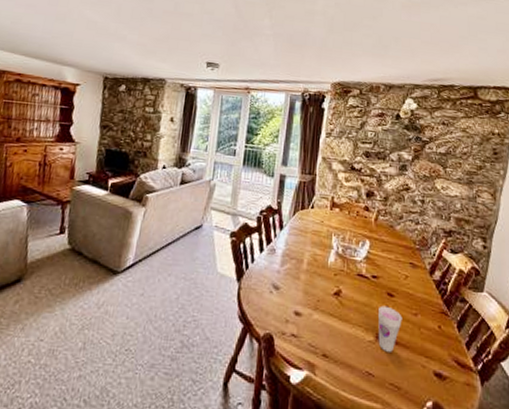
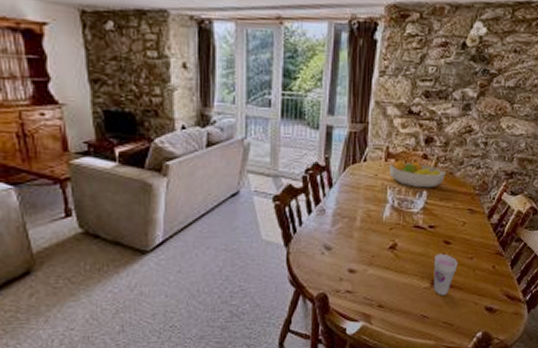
fruit bowl: none [333,210,387,239] -> present [388,161,447,188]

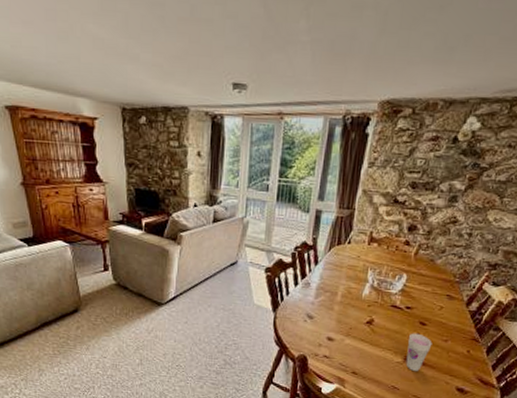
fruit bowl: present [388,161,447,188] -> none [371,245,428,272]

